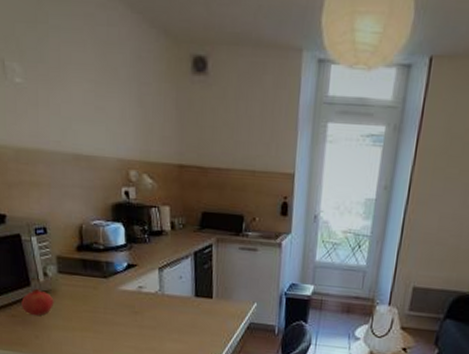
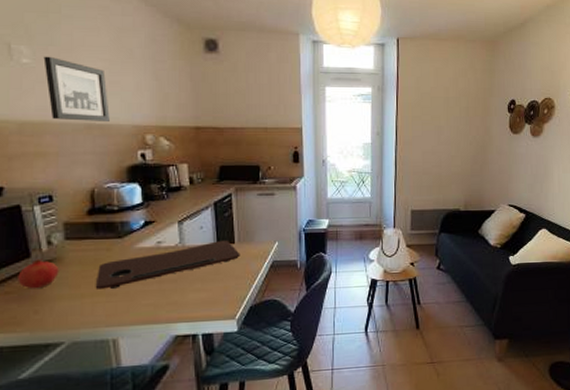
wall art: none [34,75,96,153] -> present [43,56,110,121]
cutting board: none [84,293,218,327] -> present [95,240,240,289]

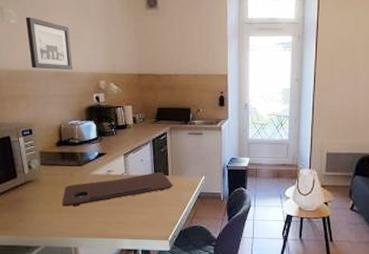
fruit: present [18,258,59,288] -> none [8,179,37,202]

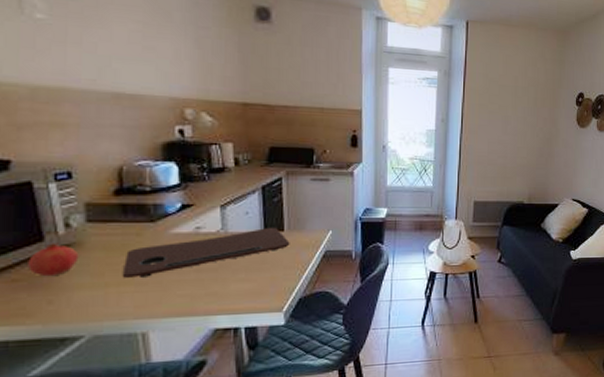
fruit: none [8,179,37,202] -> present [28,243,79,276]
wall art: present [25,17,73,70] -> none [62,12,142,91]

